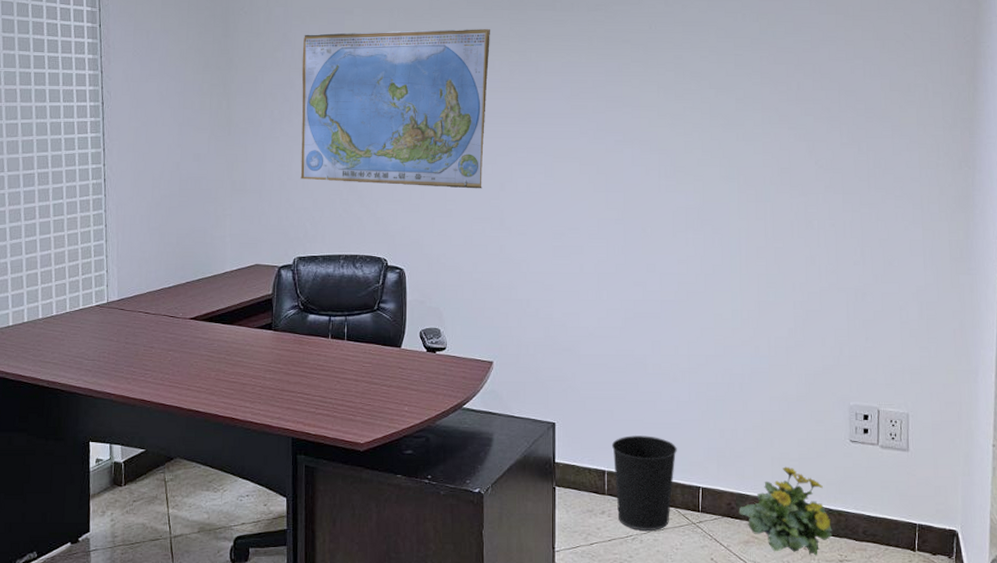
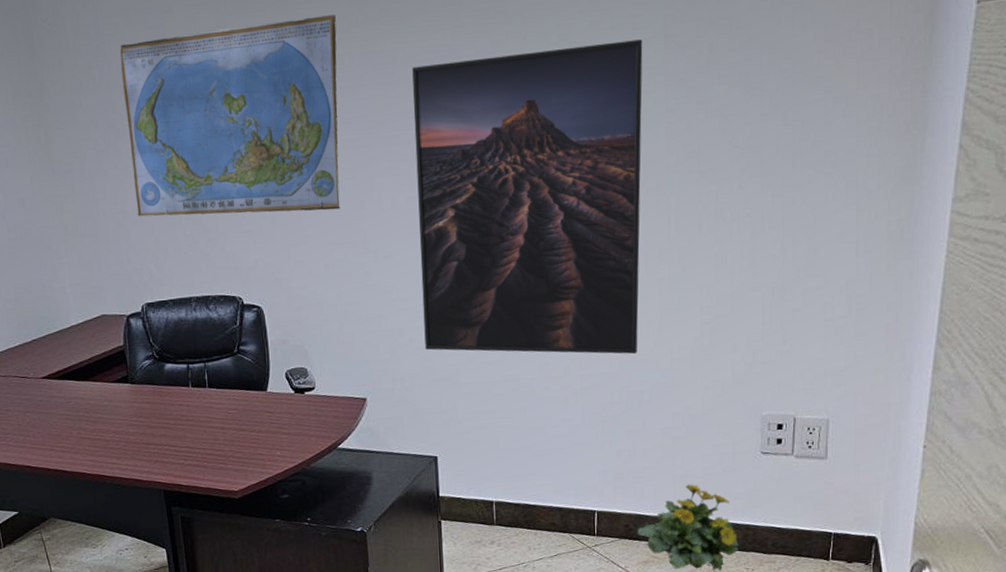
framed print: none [550,73,744,340] -> present [412,39,643,355]
wastebasket: present [611,436,677,530] -> none [498,462,570,558]

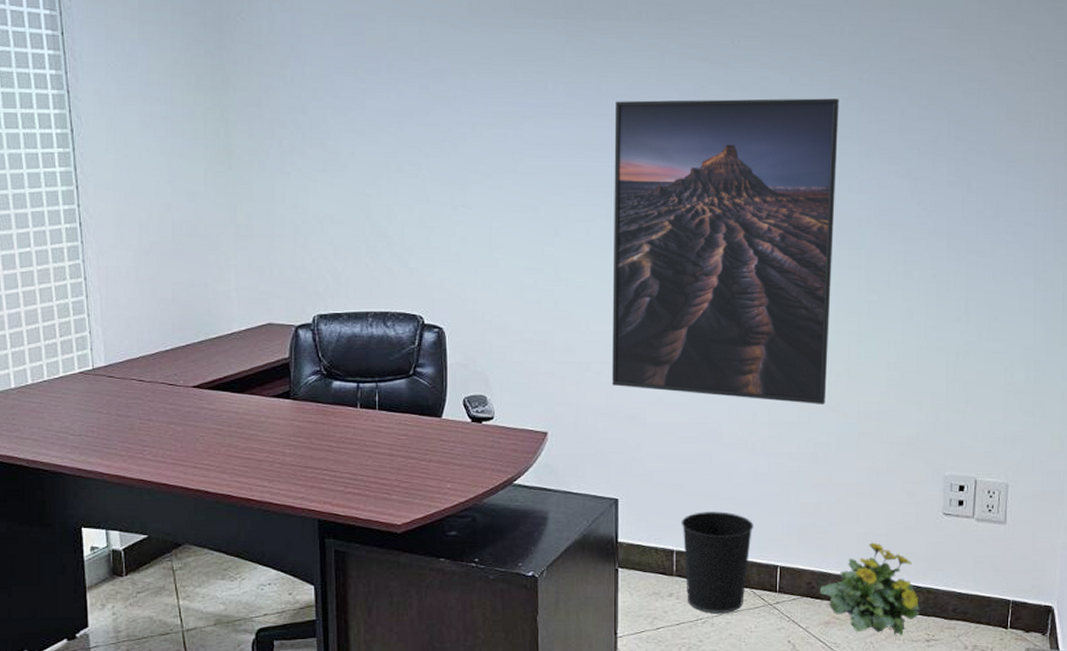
world map: present [120,15,341,217] -> none [315,41,542,234]
wastebasket: none [498,462,570,558] -> present [681,511,754,613]

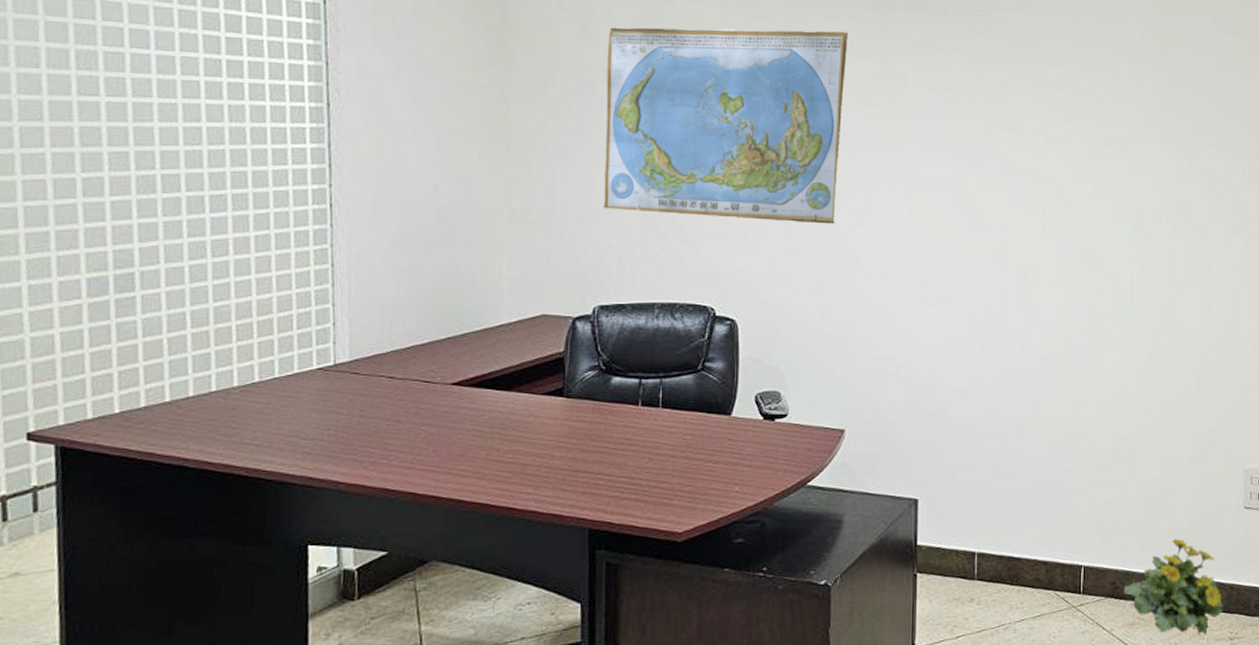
world map: none [315,41,542,234] -> present [603,27,848,224]
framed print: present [612,98,839,405] -> none [914,93,1140,399]
wastebasket: present [681,511,754,613] -> none [983,510,1057,618]

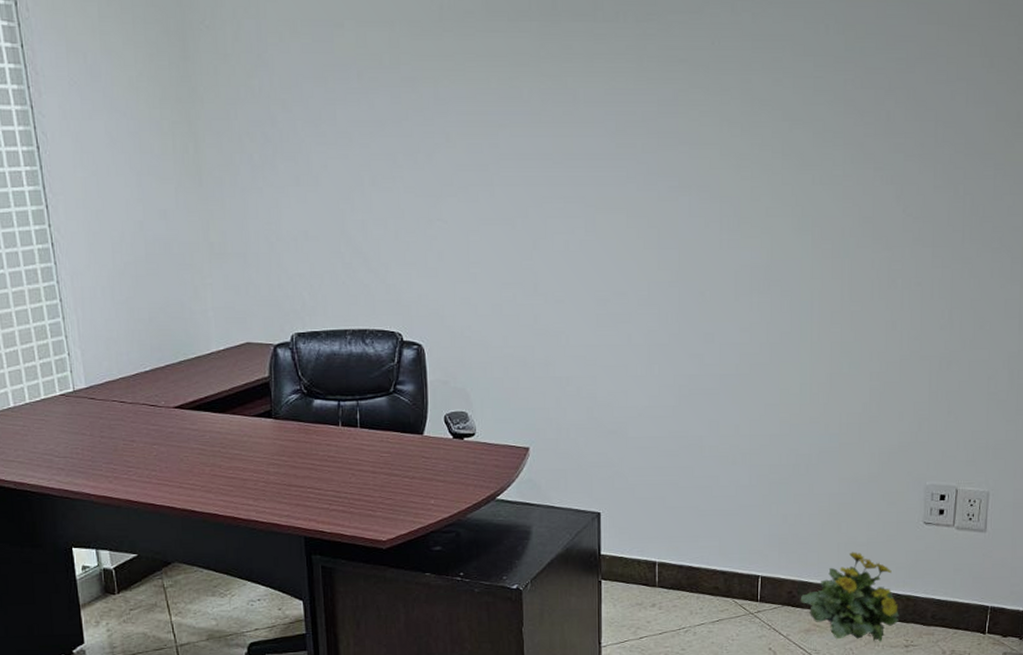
world map: present [603,27,848,224] -> none [283,46,516,248]

